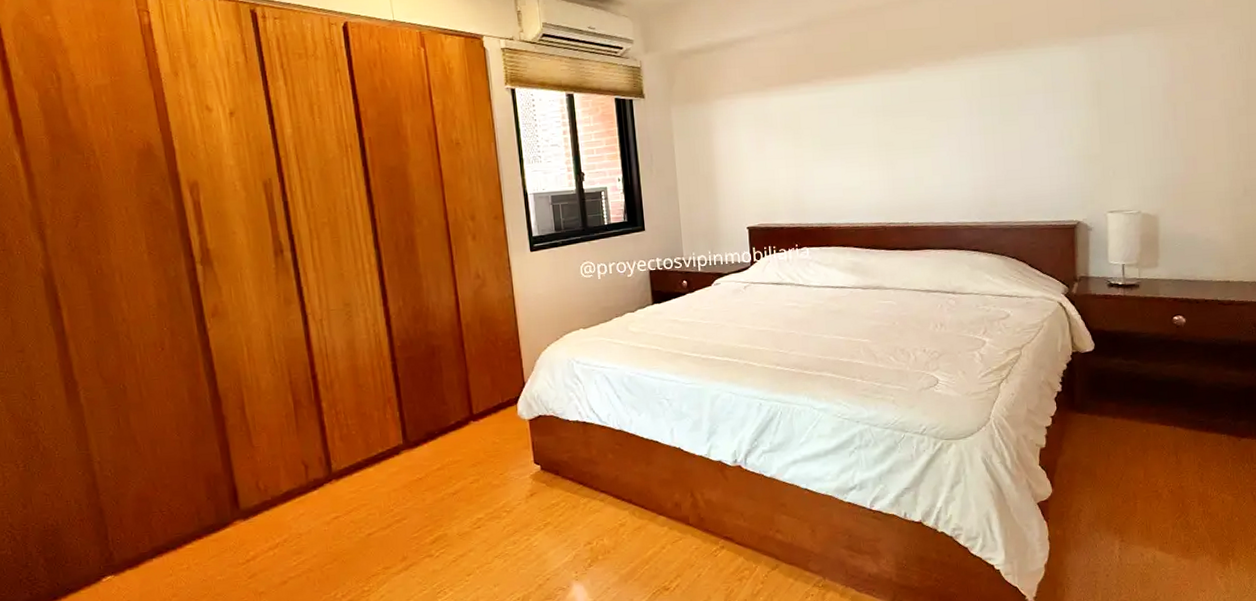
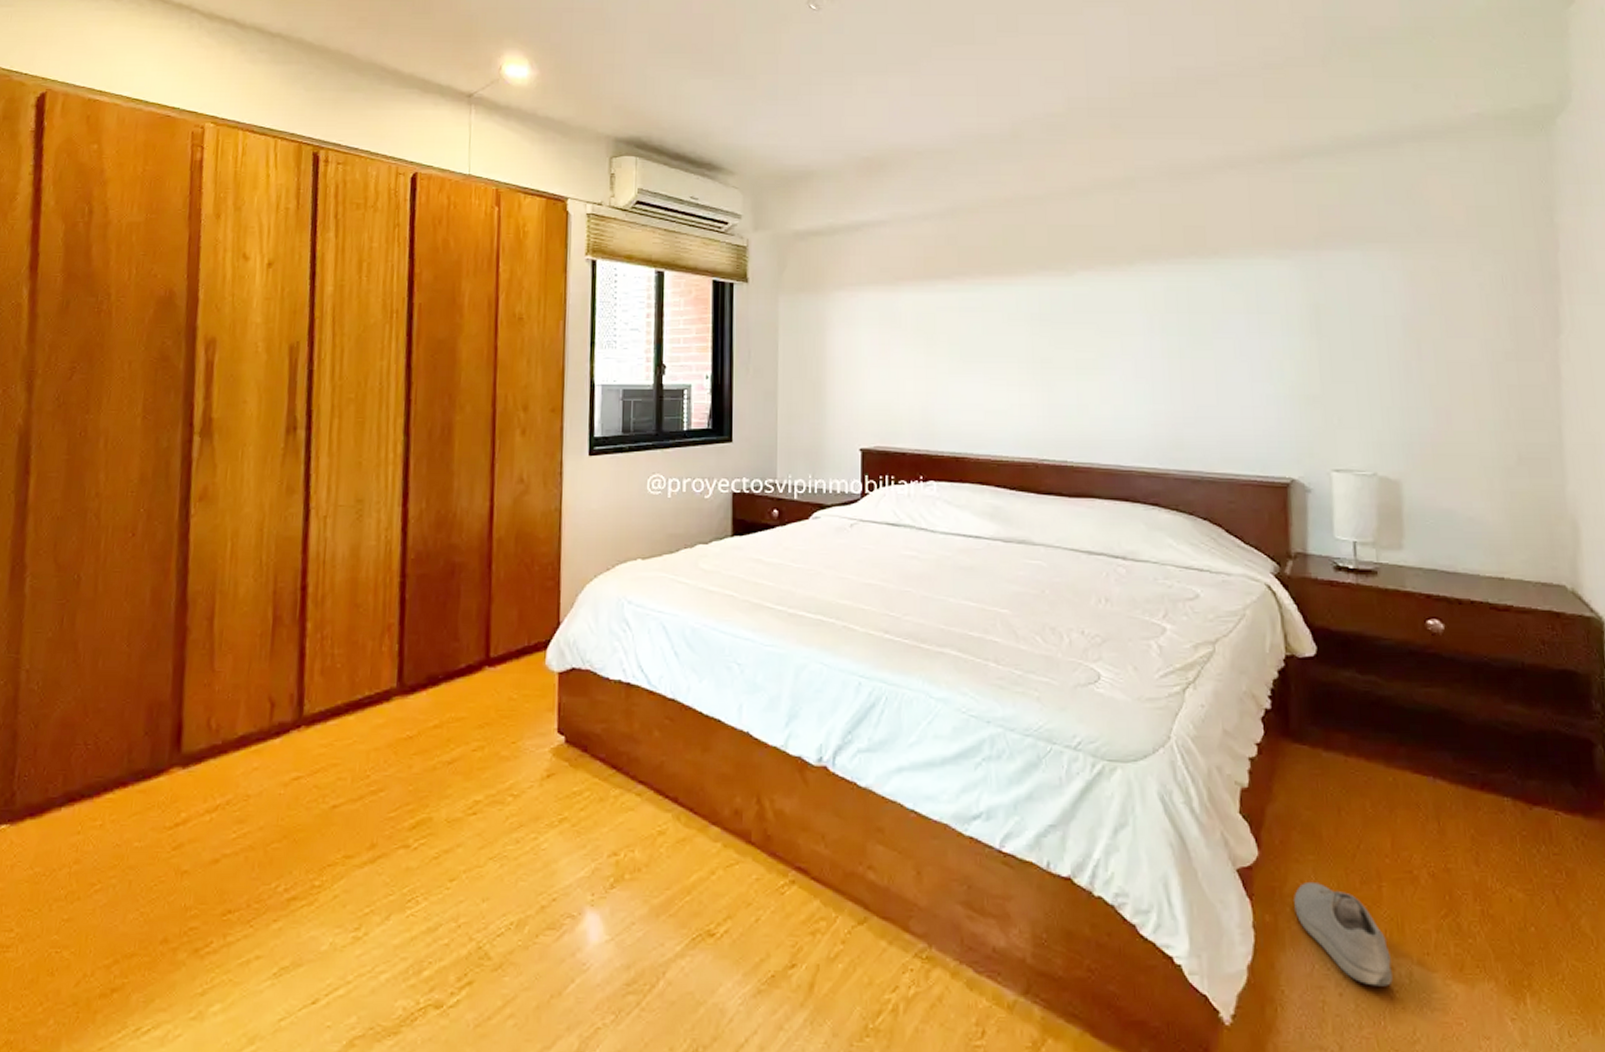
shoe: none [1076,505,1142,568] -> present [1294,881,1393,987]

